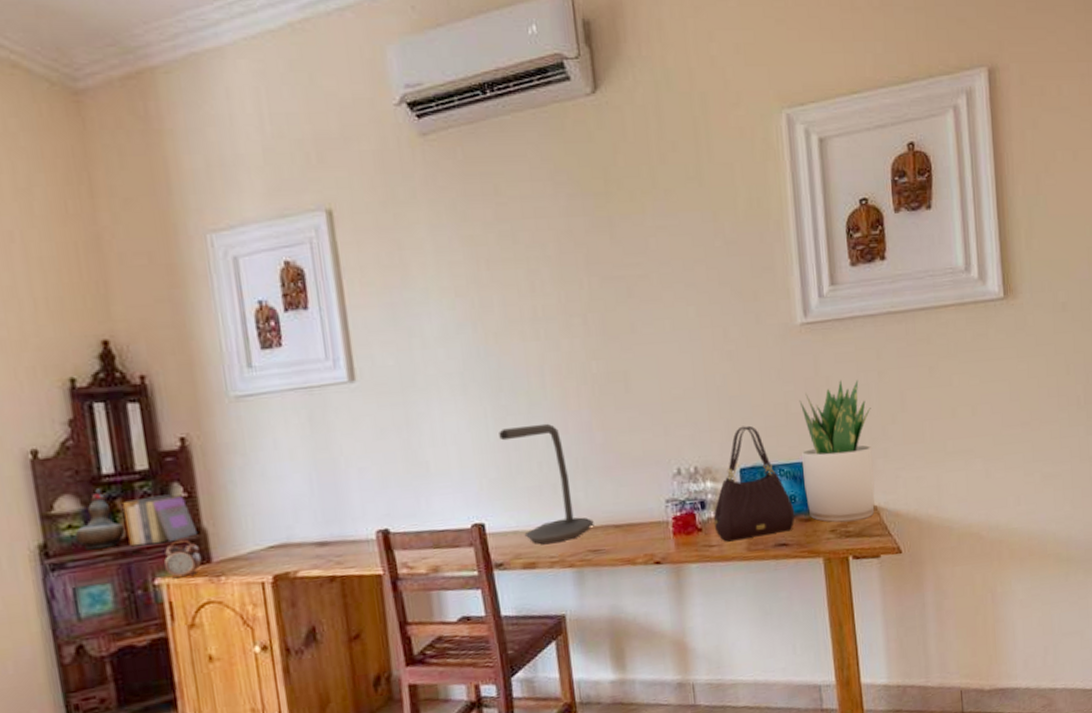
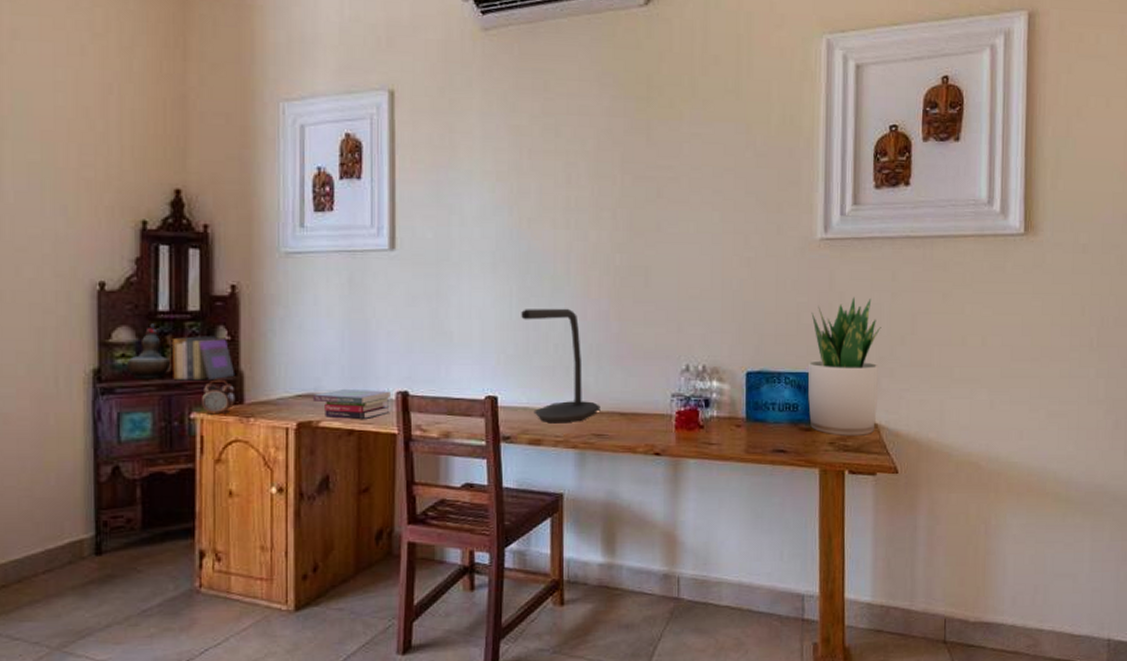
books: none [286,531,371,566] -> present [312,388,390,420]
handbag: present [713,425,795,542] -> none [715,331,796,442]

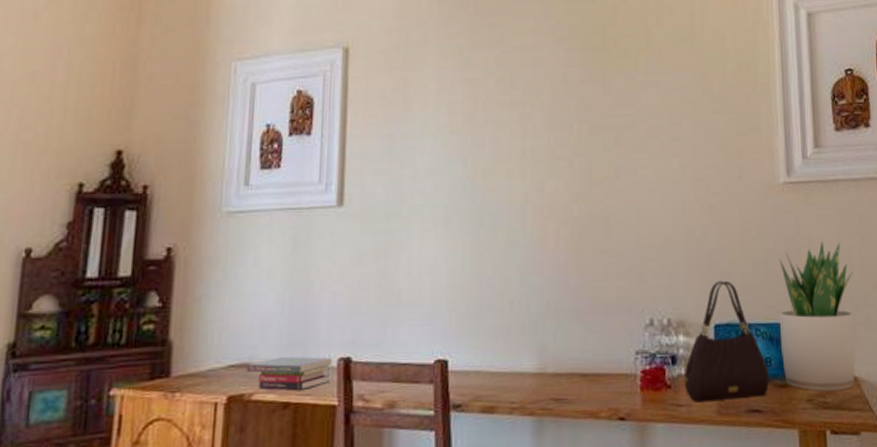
decorative vase: present [127,323,171,379] -> none [46,291,95,353]
books: present [173,336,235,381] -> none [95,303,164,354]
alarm clock: present [201,379,236,415] -> none [122,350,162,391]
desk lamp: present [521,308,601,424] -> none [474,262,559,388]
handbag: none [715,331,796,442] -> present [683,280,770,403]

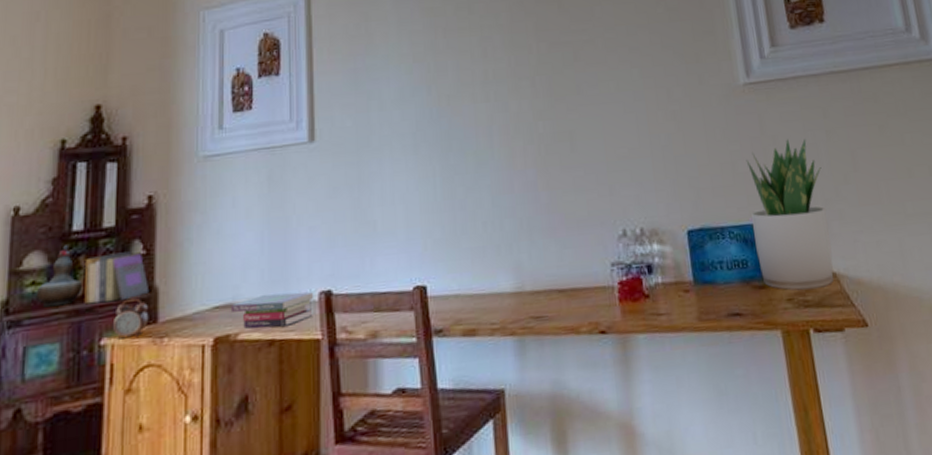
decorative vase: none [46,291,95,353] -> present [37,245,83,308]
books: none [95,303,164,354] -> present [84,251,150,305]
alarm clock: none [122,350,162,391] -> present [112,298,149,339]
handbag: present [683,280,770,403] -> none [661,185,748,310]

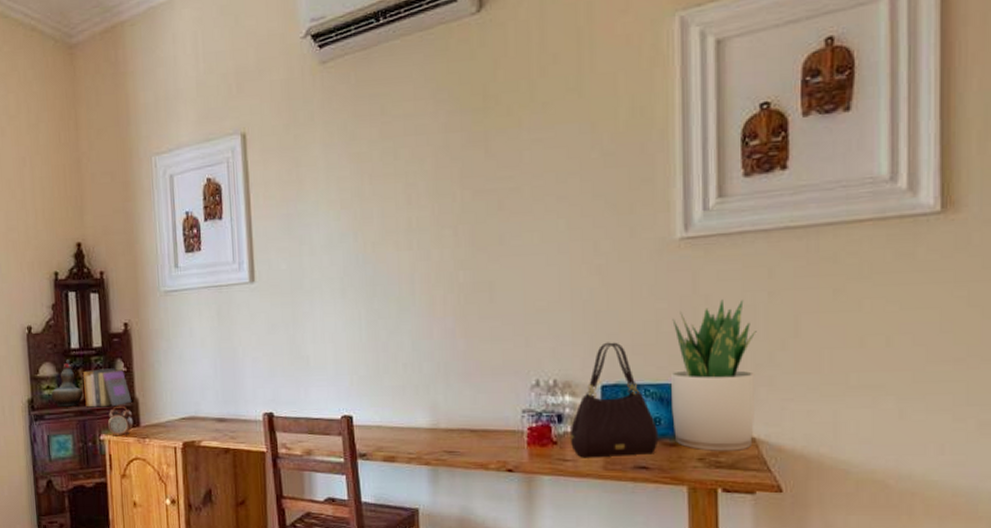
books: present [230,292,313,329] -> none [194,411,258,440]
handbag: none [661,185,748,310] -> present [569,342,659,458]

